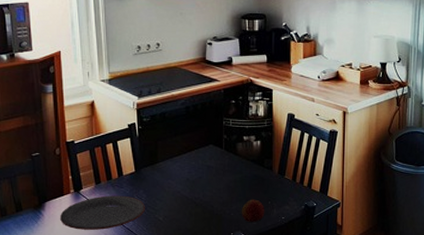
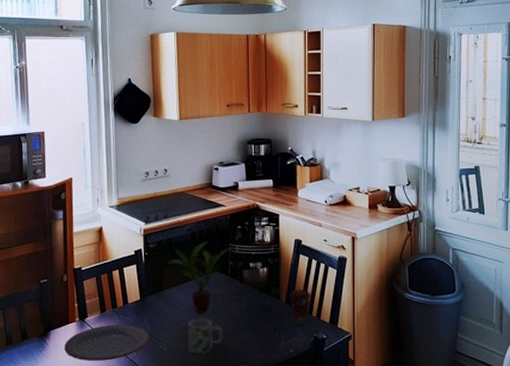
potted plant: none [160,115,230,184] -> present [166,241,236,313]
mug: none [183,189,218,223] -> present [187,318,223,355]
apple: present [241,199,265,223] -> none [247,330,272,356]
coffee cup: none [282,161,303,195] -> present [290,289,311,326]

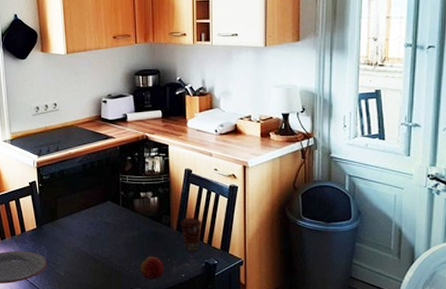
potted plant: present [166,241,236,313] -> none [60,172,127,240]
mug: present [187,318,223,355] -> none [82,245,117,279]
apple: none [247,330,272,356] -> present [140,256,164,280]

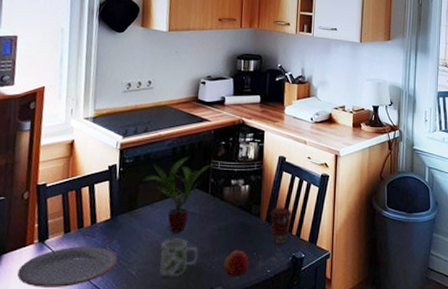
potted plant: none [60,172,127,240] -> present [142,156,219,233]
mug: none [82,245,117,279] -> present [159,238,198,278]

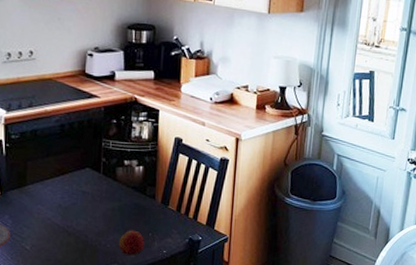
potted plant: present [142,156,219,233] -> none [30,134,110,211]
mug: present [159,238,198,278] -> none [53,216,92,254]
coffee cup: present [270,207,292,245] -> none [166,189,189,227]

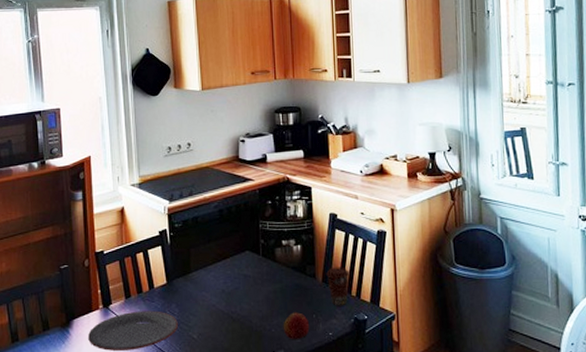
coffee cup: none [166,189,189,227] -> present [326,267,350,306]

